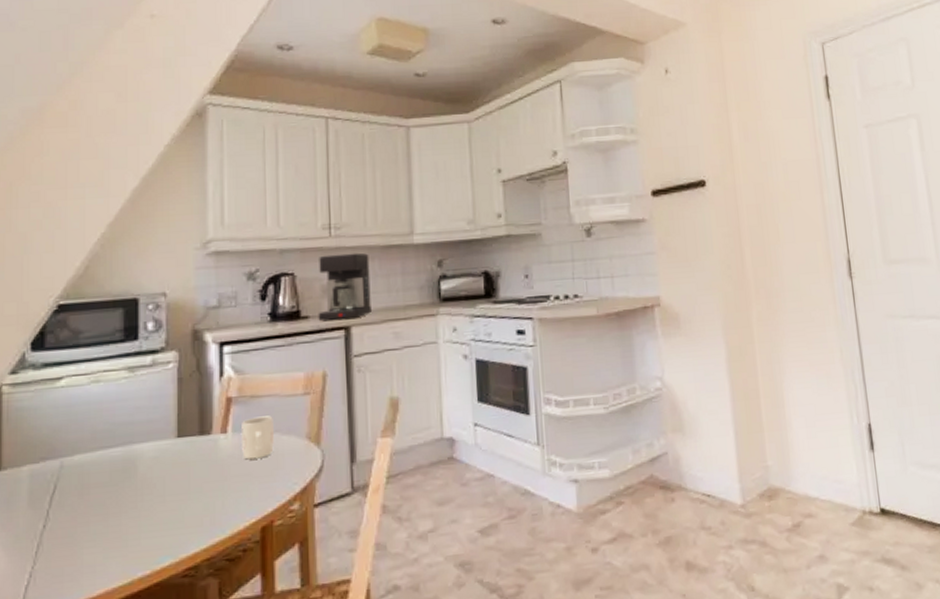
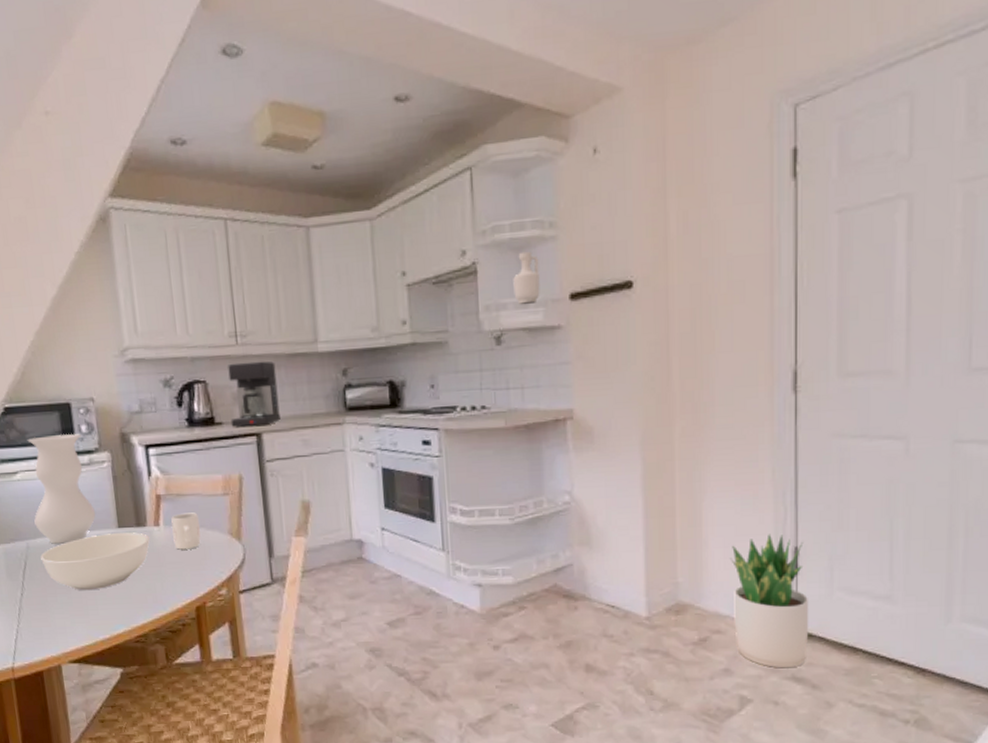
vase: none [75,332,151,461] -> present [27,434,96,544]
bowl: none [76,442,215,517] -> present [40,532,150,591]
ceramic jug: none [600,153,625,201] -> present [513,251,540,306]
planter: none [813,412,892,551] -> present [731,534,809,669]

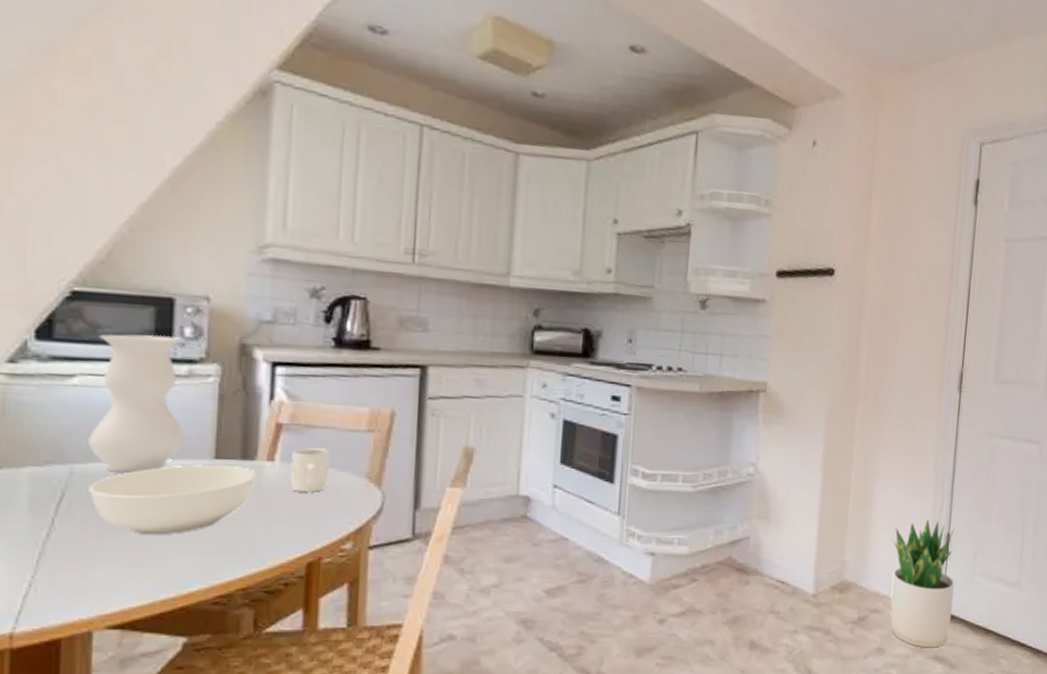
coffee maker: present [228,361,280,428] -> none [390,283,457,359]
ceramic jug: present [513,251,540,306] -> none [724,222,752,275]

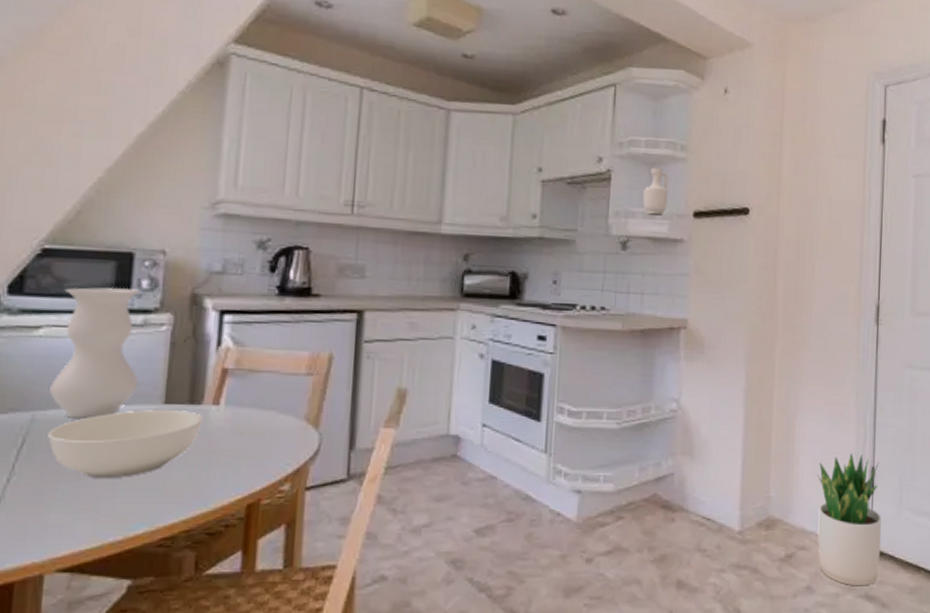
mug: present [291,448,330,492] -> none [234,392,271,435]
ceramic jug: none [724,222,752,275] -> present [643,167,669,217]

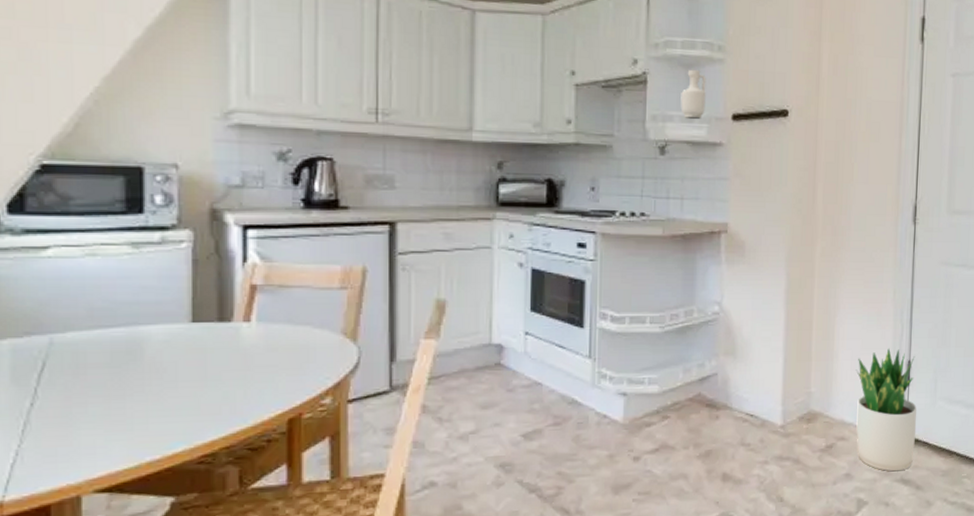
bowl: present [48,410,204,479] -> none [69,328,236,400]
vase: present [50,287,140,419] -> none [66,204,161,340]

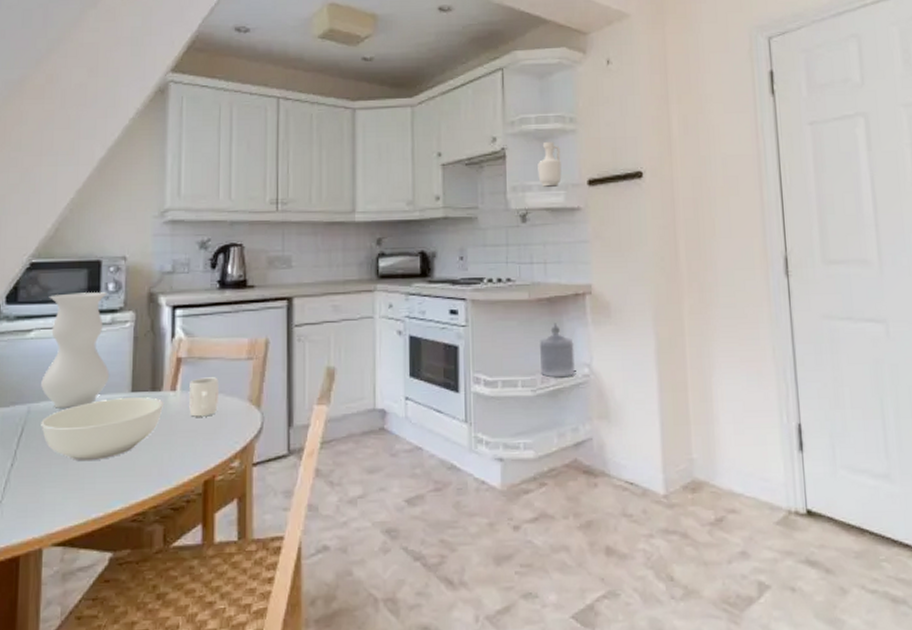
vase: none [66,204,161,340] -> present [41,292,109,408]
bowl: none [69,328,236,400] -> present [41,397,164,462]
mug: none [268,307,304,351] -> present [189,377,218,417]
decorative jar: none [670,260,706,315] -> present [539,323,575,378]
planter: present [856,348,917,472] -> none [741,410,818,551]

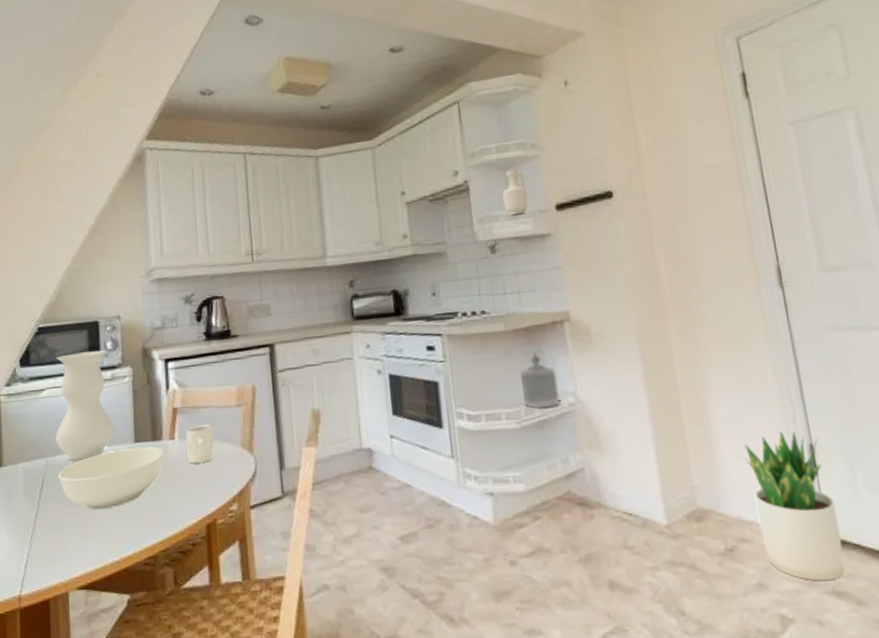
planter: none [741,410,818,551] -> present [744,431,844,582]

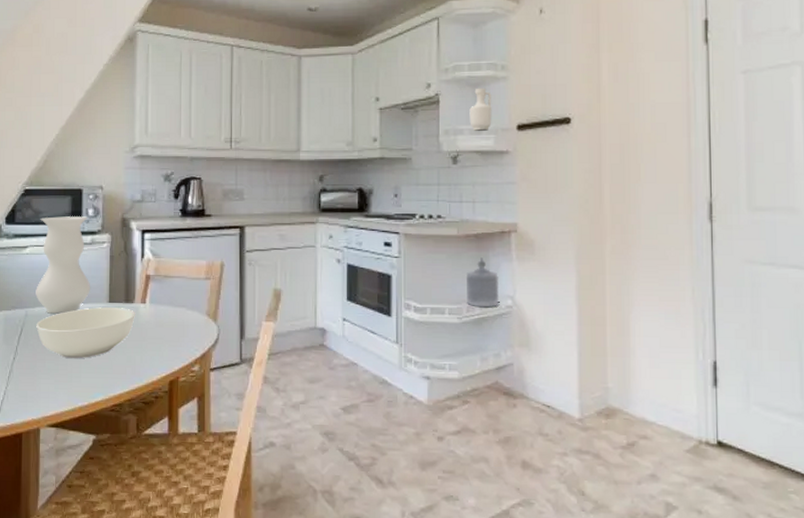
mug: present [186,425,214,464] -> none [157,293,181,327]
planter: present [744,431,844,582] -> none [656,347,729,478]

